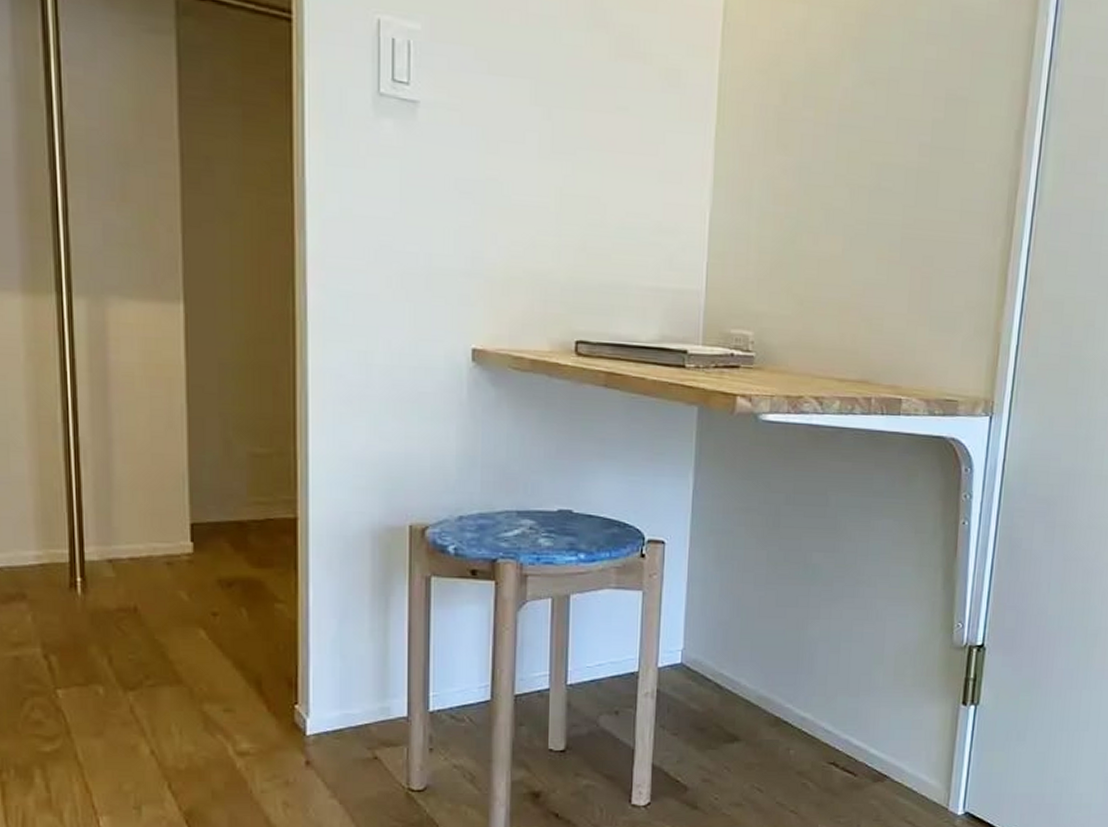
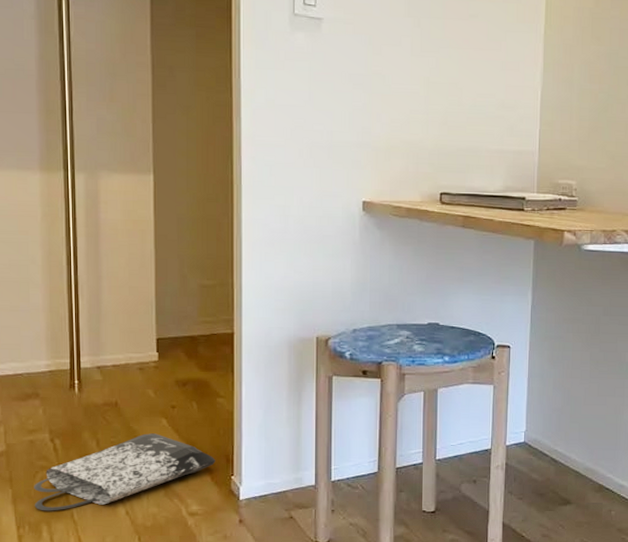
tote bag: none [21,648,273,750] -> present [34,433,216,511]

